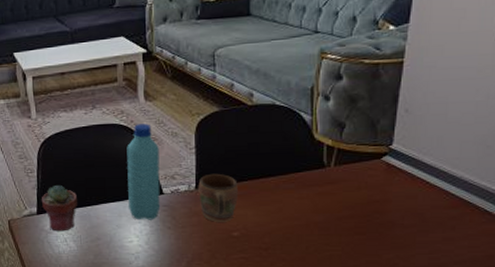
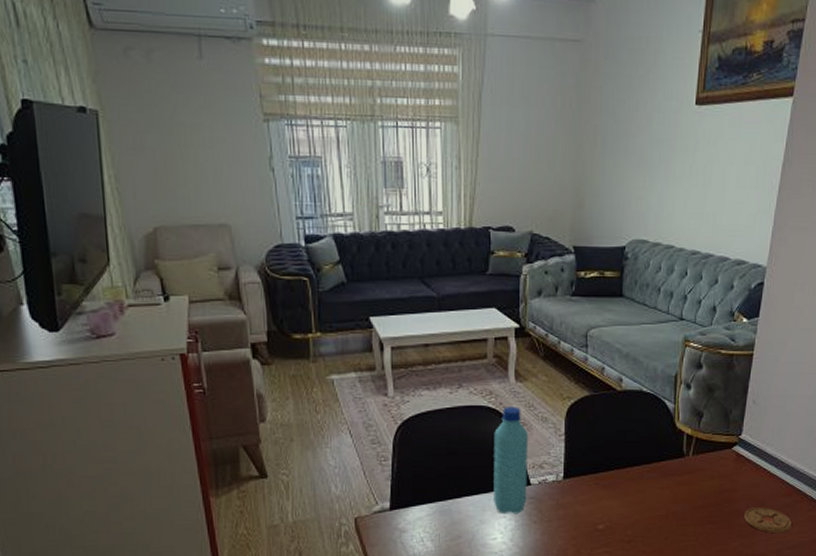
potted succulent: present [41,184,78,231] -> none [395,475,438,530]
mug: present [198,173,238,222] -> none [566,462,605,515]
coaster: none [399,219,460,247] -> present [744,507,792,534]

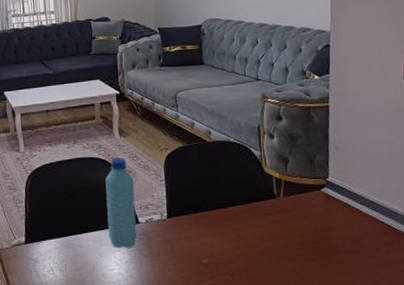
coaster: present [744,507,792,534] -> none [342,245,394,271]

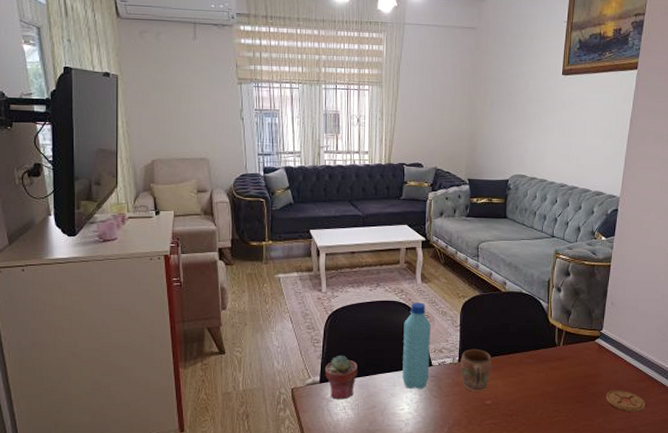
potted succulent: none [28,214,63,261] -> present [324,355,359,400]
mug: none [169,203,205,250] -> present [461,349,492,392]
coaster: none [342,245,394,271] -> present [606,390,646,413]

